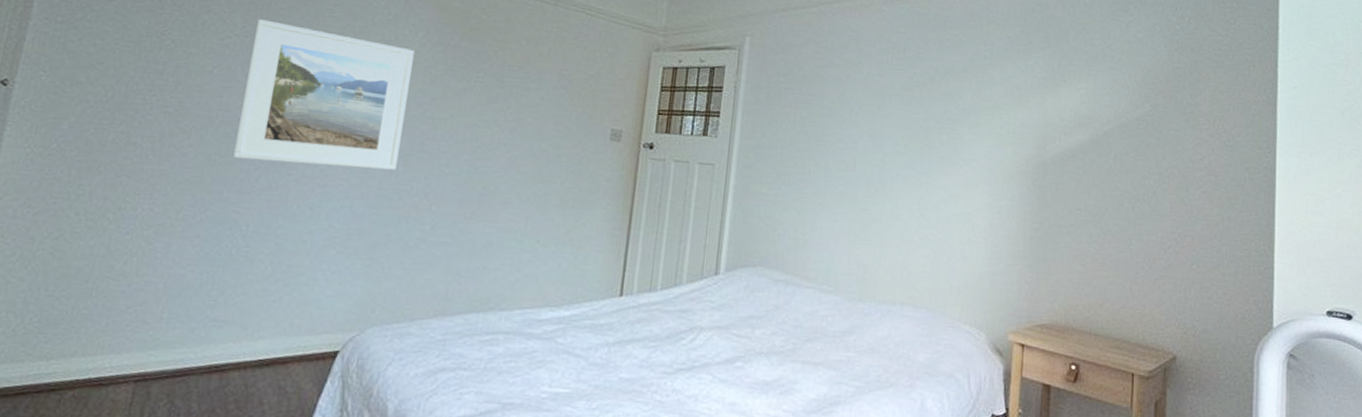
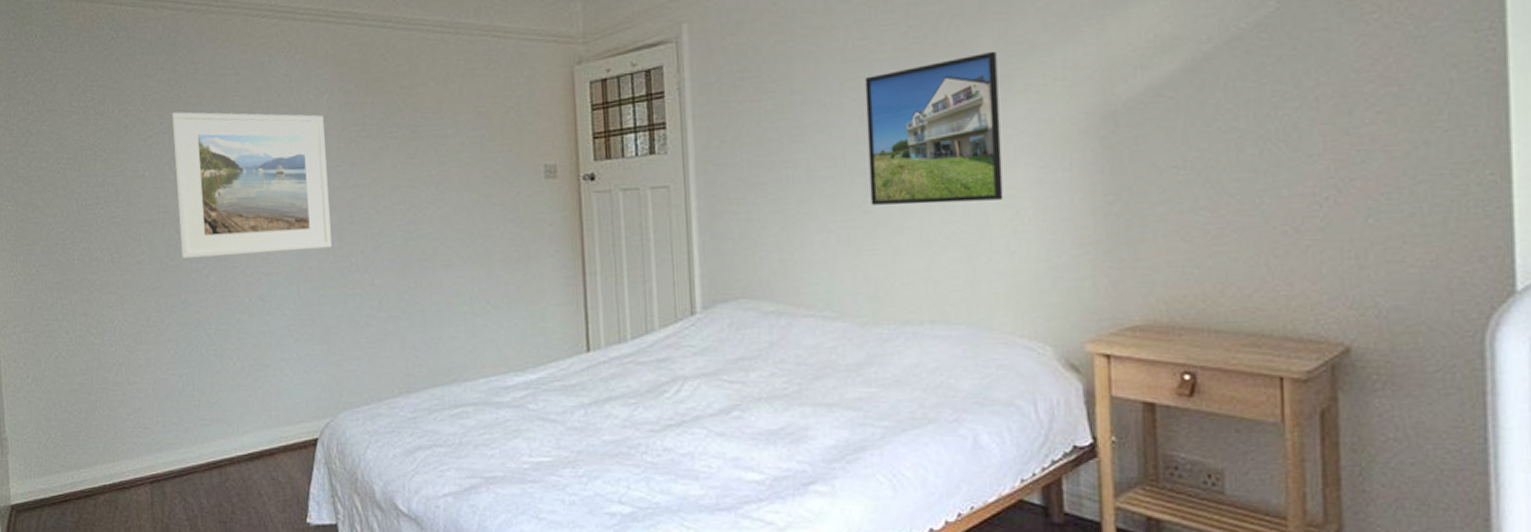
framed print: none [869,103,972,215] -> present [865,51,1003,205]

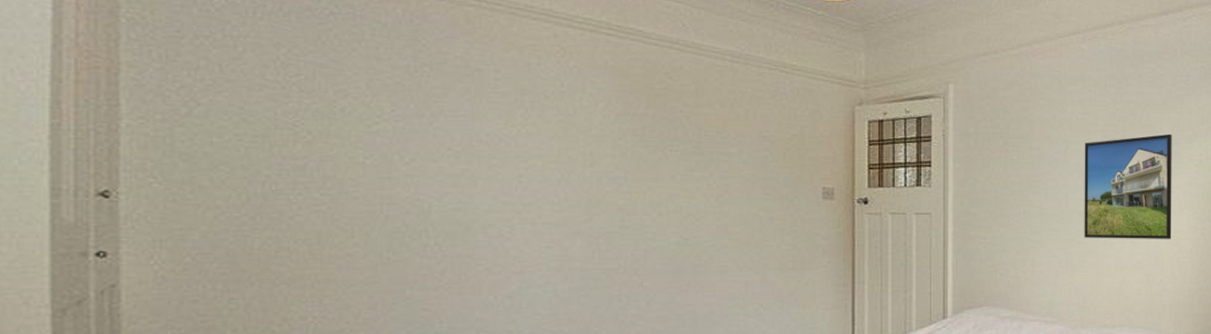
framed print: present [171,111,332,258] -> none [407,101,598,253]

